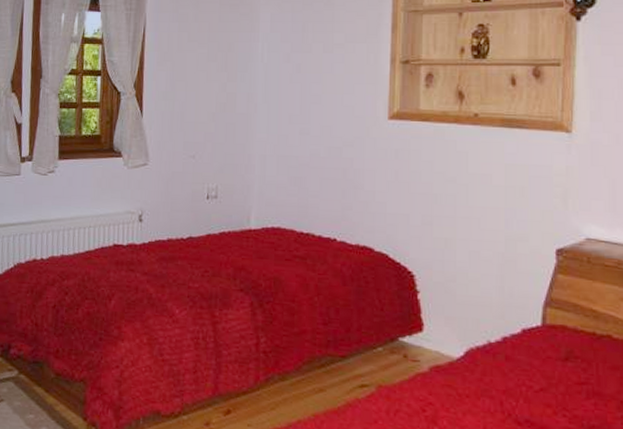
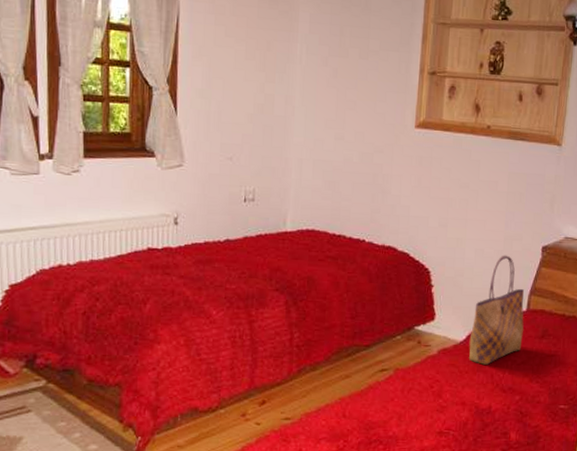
tote bag: none [468,258,539,389] -> present [469,255,524,365]

